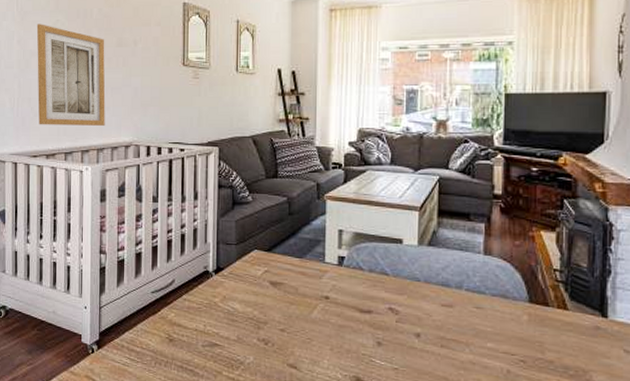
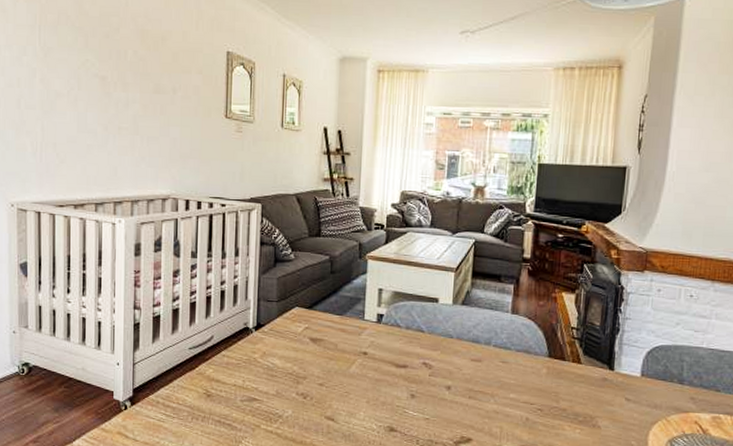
wall art: present [36,24,106,126] -> none [62,62,141,176]

